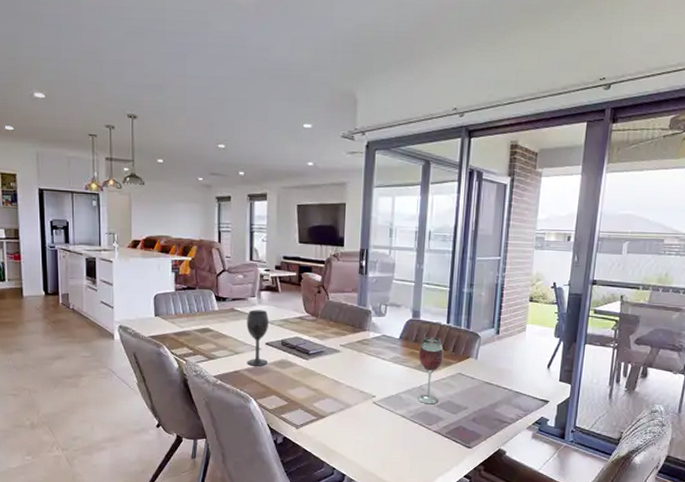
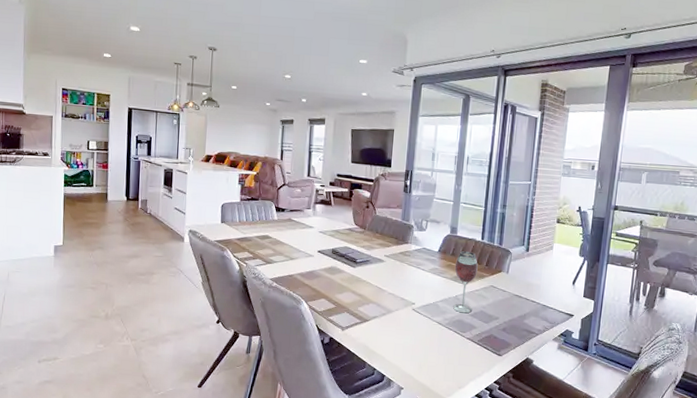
wine glass: present [246,309,269,366] -> none [300,220,322,272]

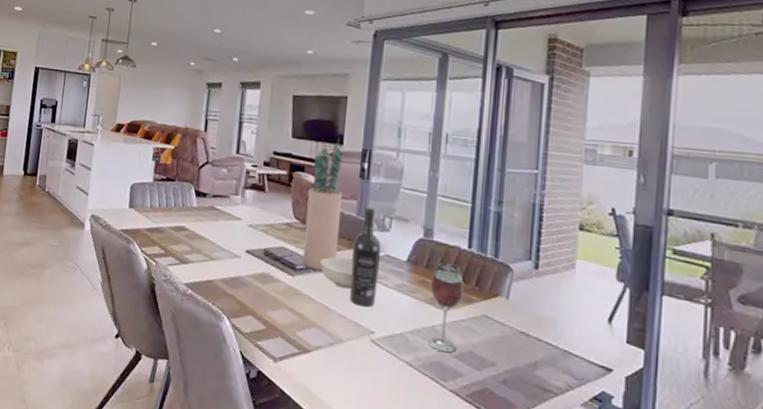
vase: none [361,162,392,263] -> present [302,137,344,272]
bowl: none [374,251,400,274] -> present [319,257,354,289]
wine bottle: none [396,213,420,286] -> present [349,206,382,307]

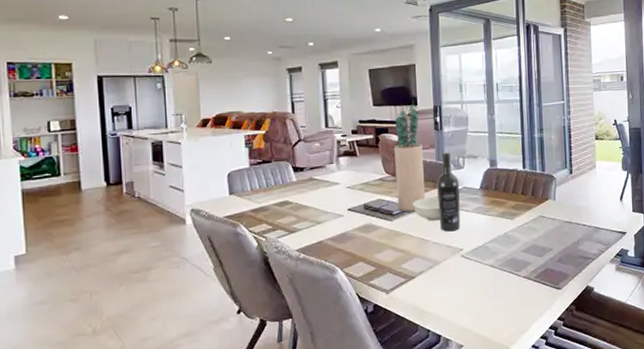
wineglass: present [429,262,464,353] -> none [499,183,525,251]

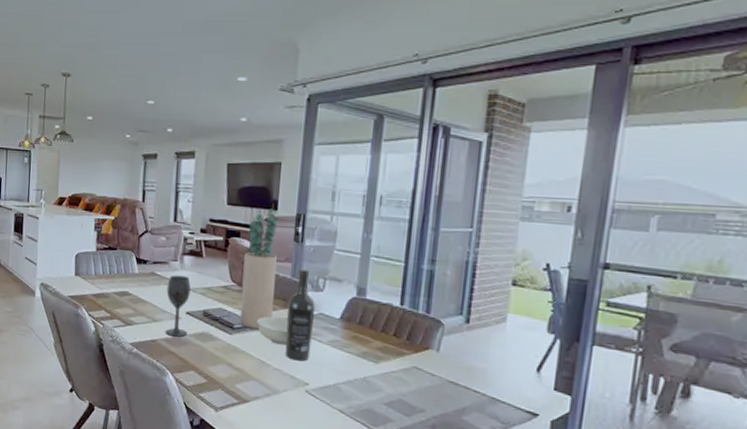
wine glass: none [326,176,351,234] -> present [165,275,191,337]

